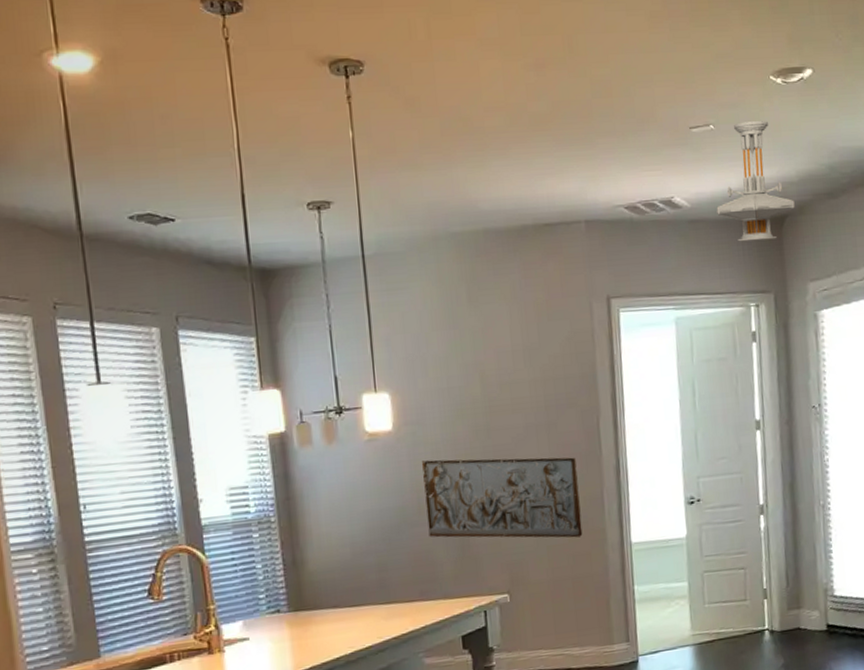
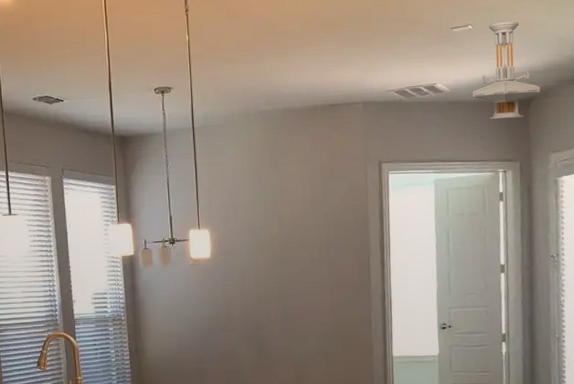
relief sculpture: present [422,457,583,538] -> none [232,281,354,349]

